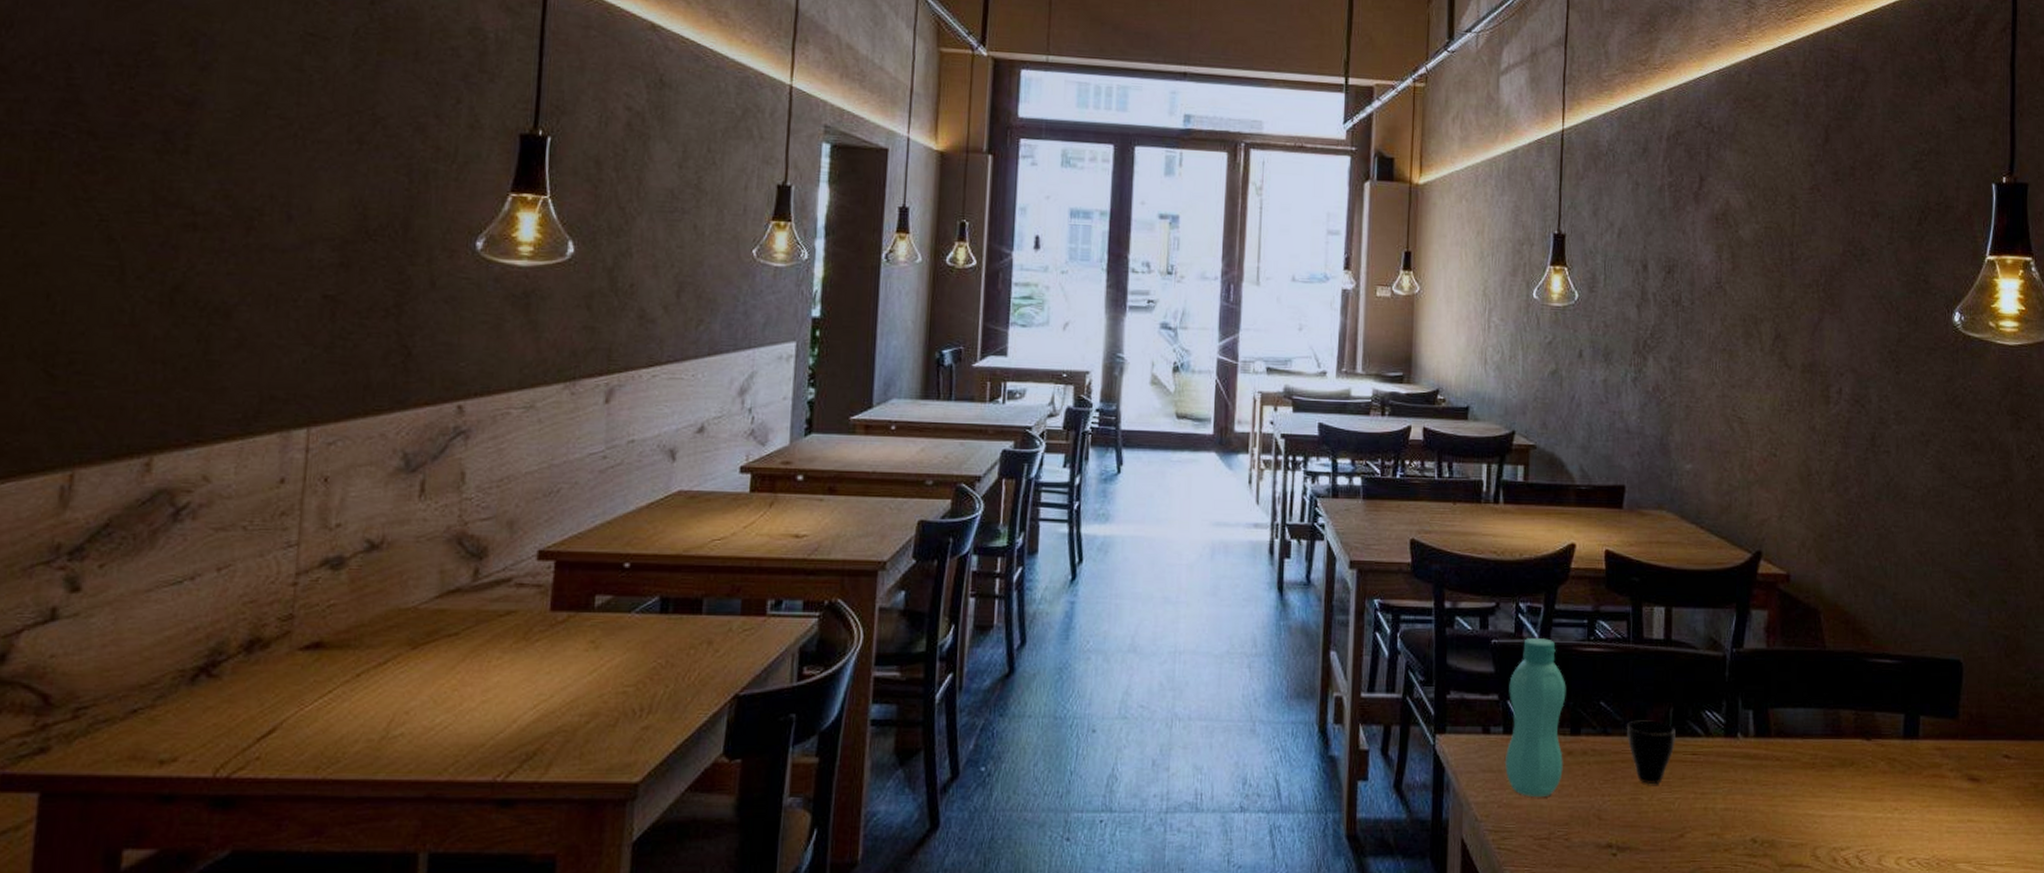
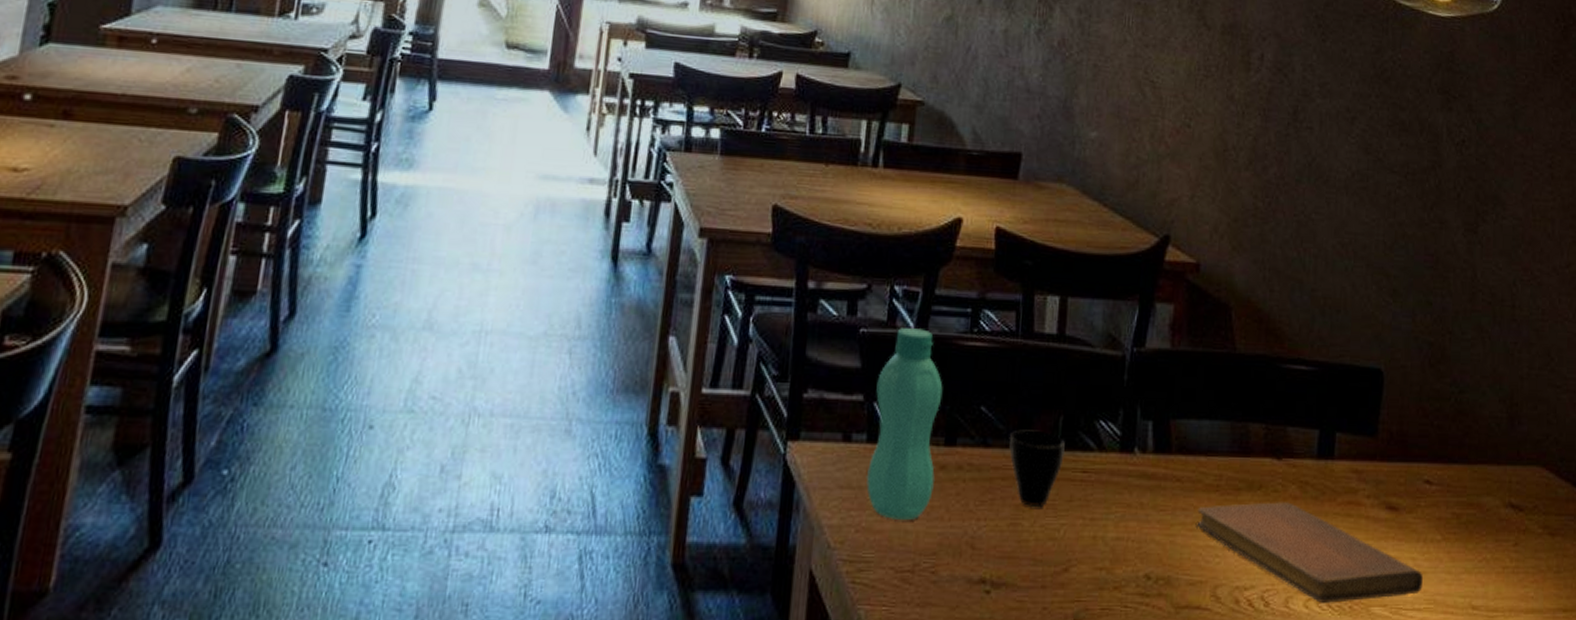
notebook: none [1796,776,2004,862] -> present [1197,502,1423,604]

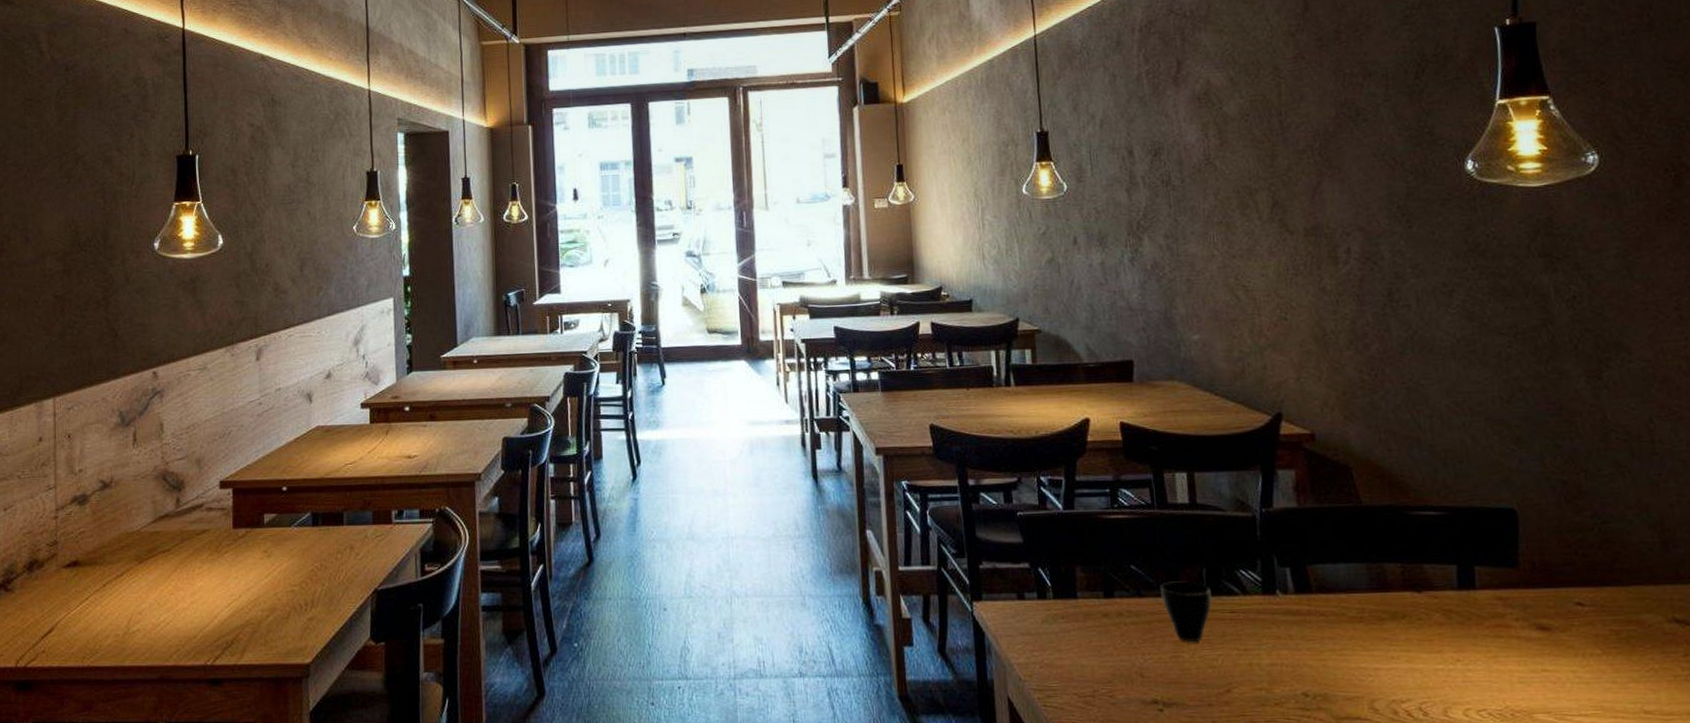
bottle: present [866,328,943,520] -> none [1038,508,1101,657]
notebook: present [1197,502,1423,604] -> none [1345,628,1587,713]

